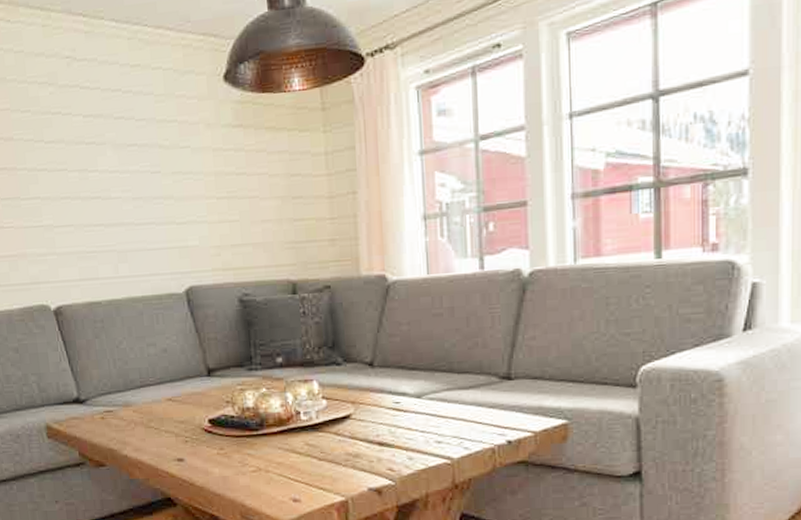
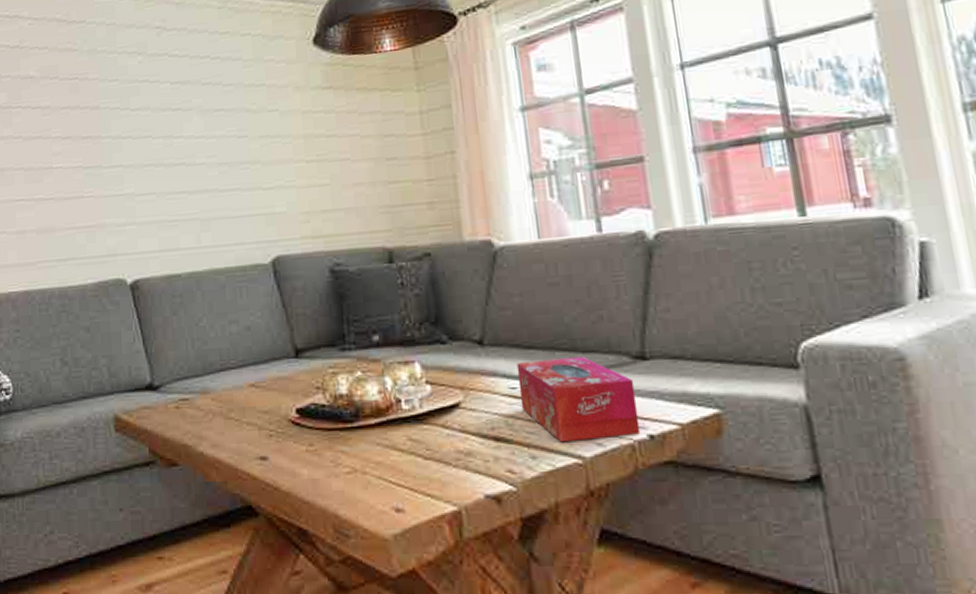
tissue box: none [401,376,501,447] -> present [516,356,641,443]

